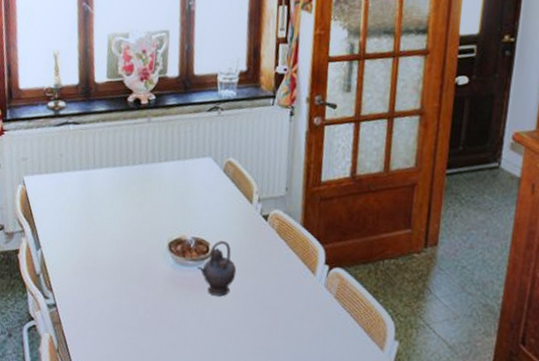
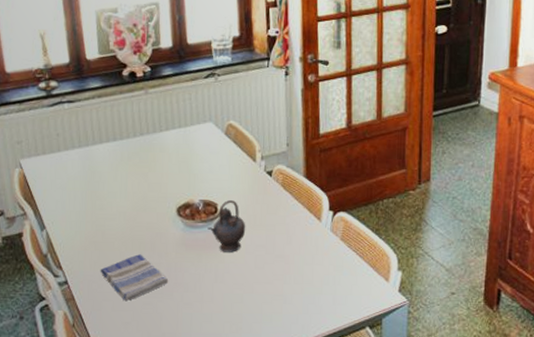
dish towel: none [88,286,154,333] -> present [100,254,169,300]

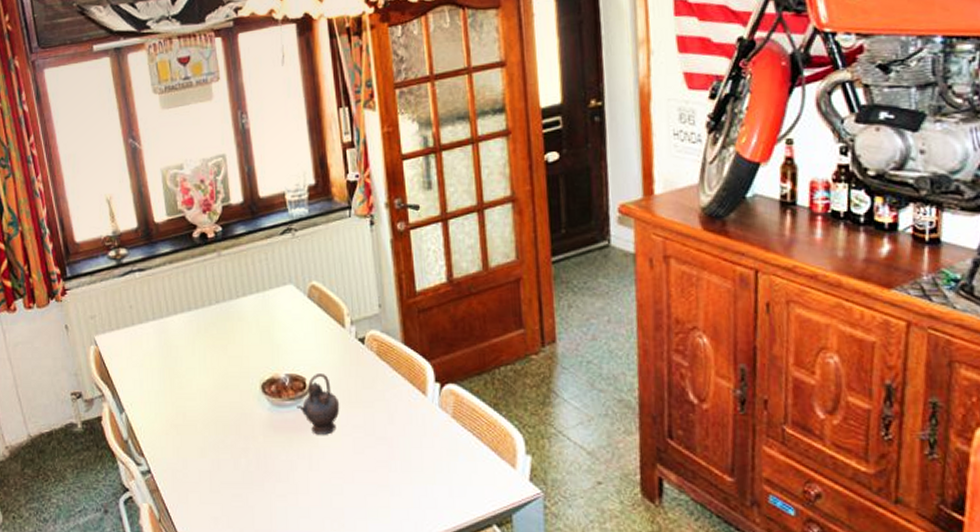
dish towel: present [100,254,169,300] -> none [183,438,258,492]

